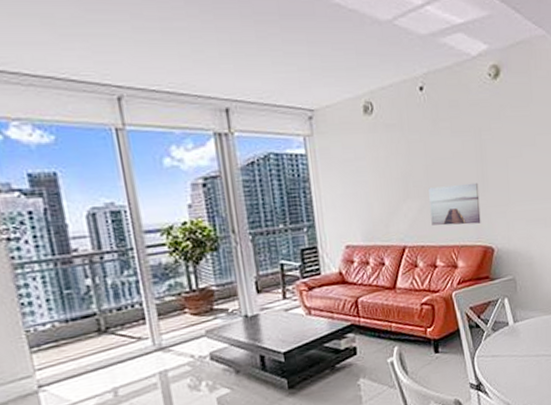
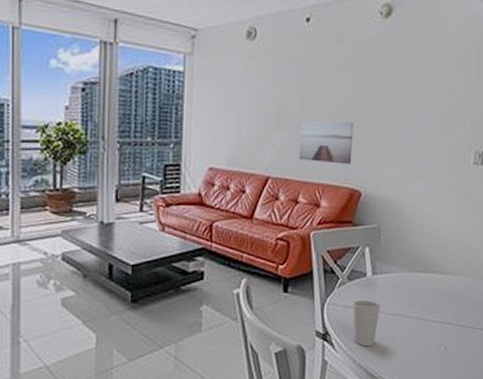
cup: none [500,347,525,390] -> present [353,300,380,347]

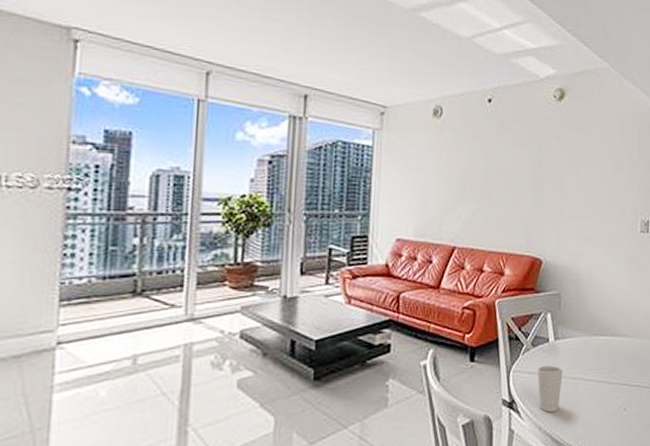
wall art: present [299,120,354,164] -> none [483,193,534,234]

